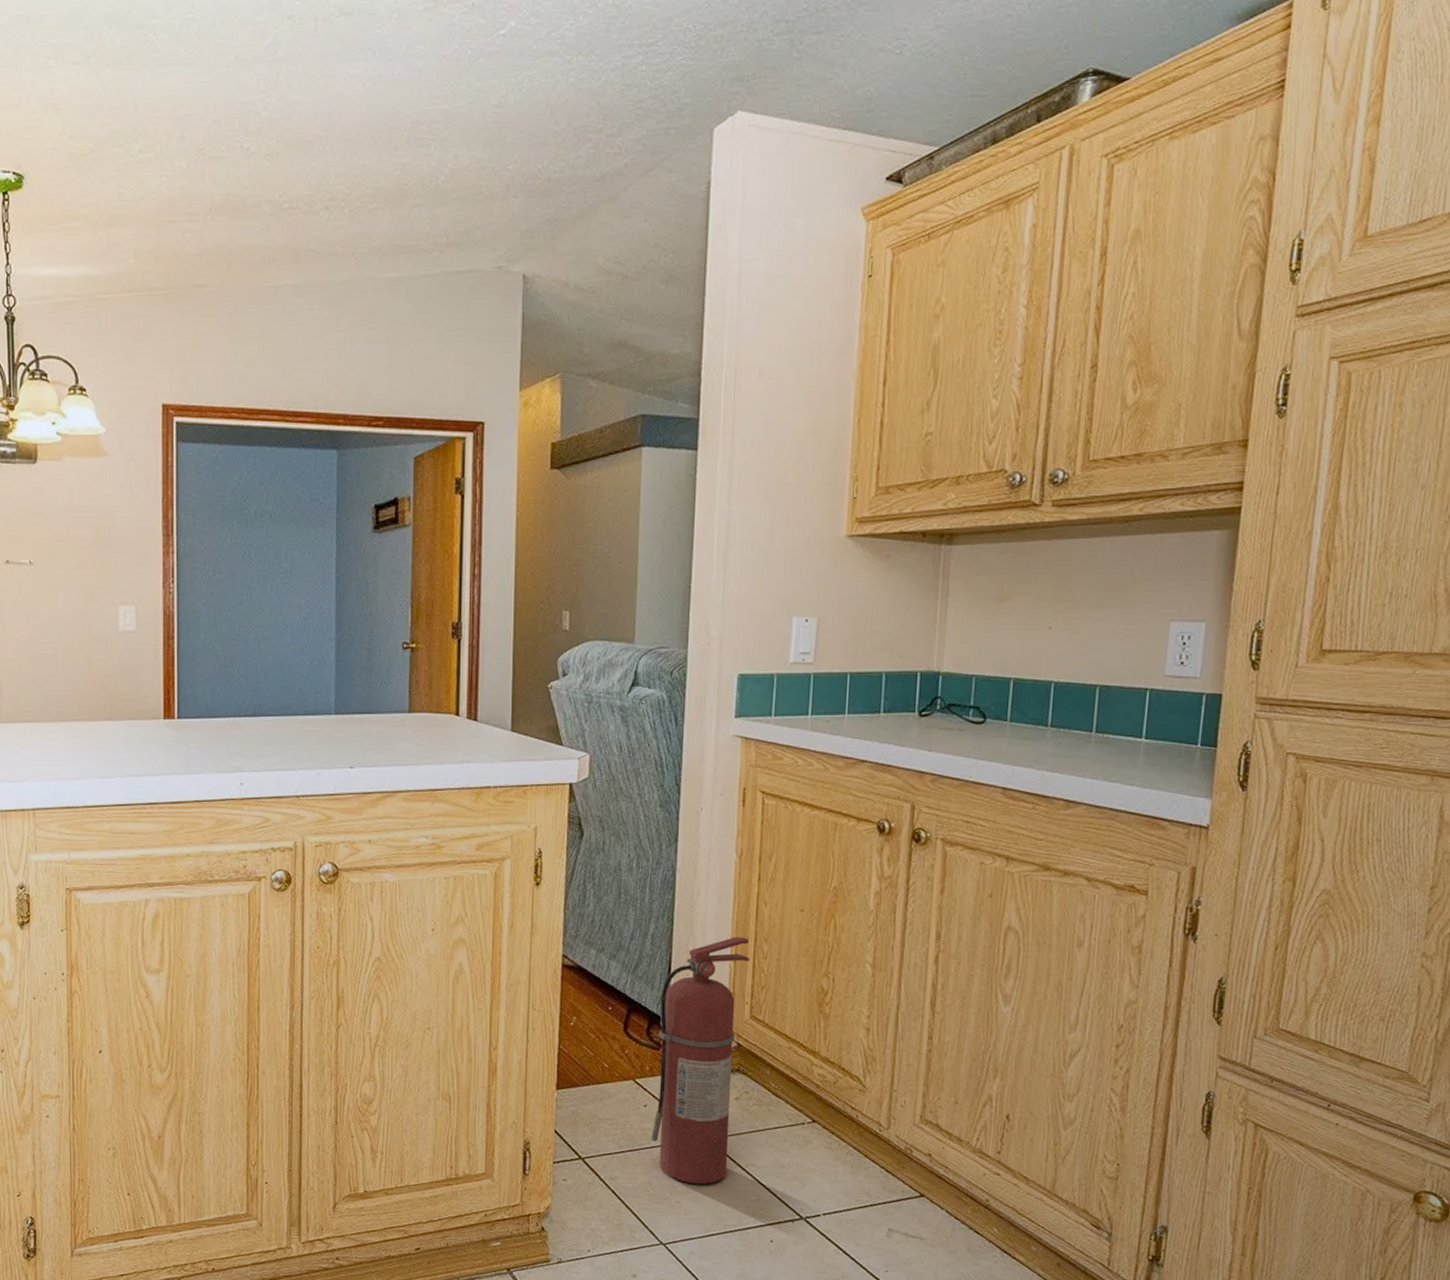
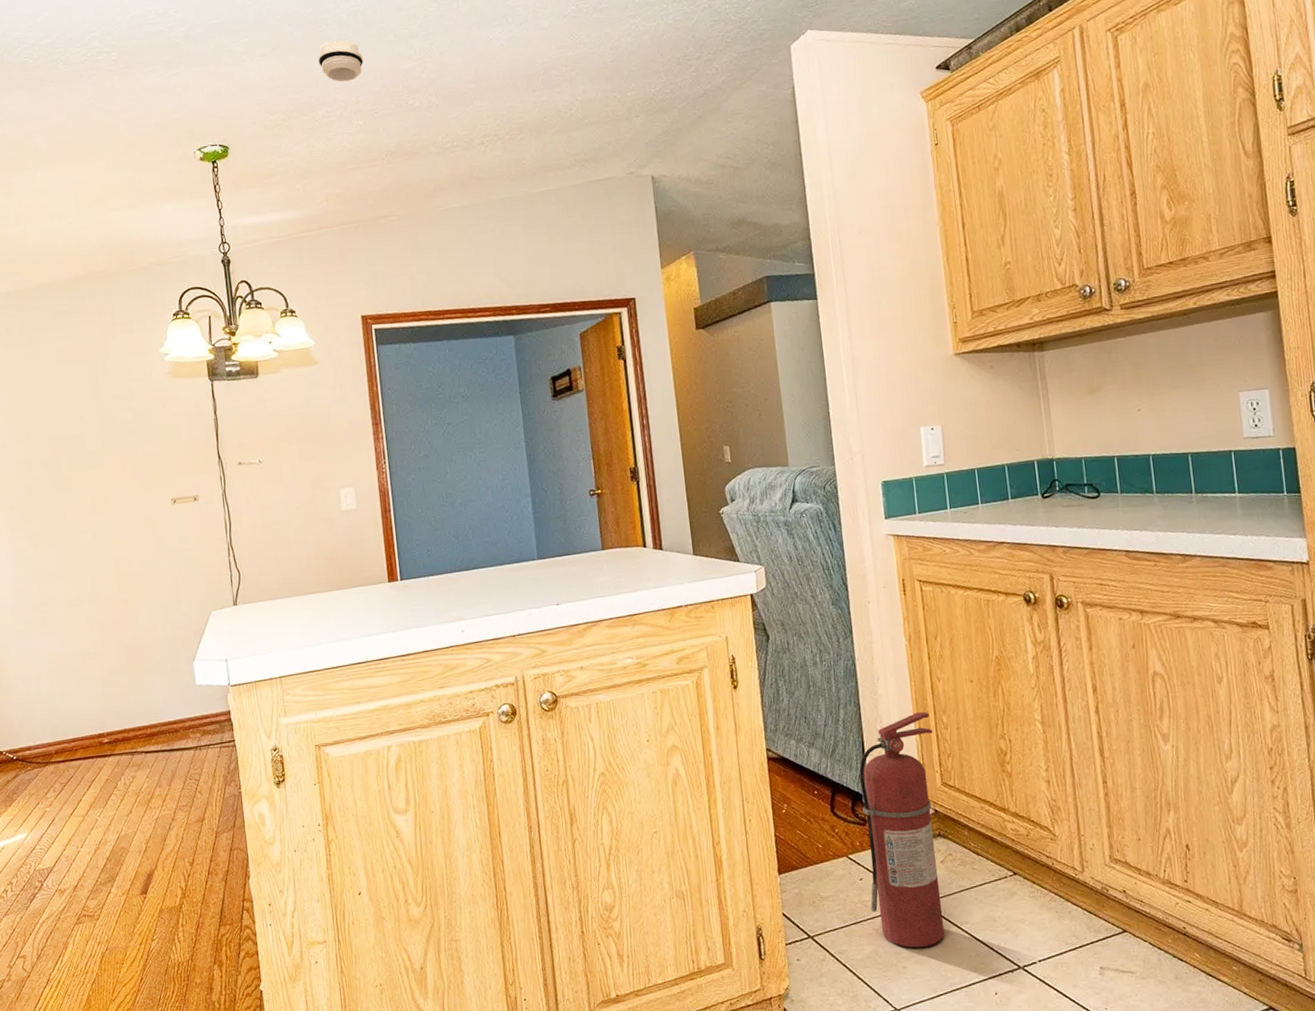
smoke detector: none [140,54,194,110] -> present [317,40,363,82]

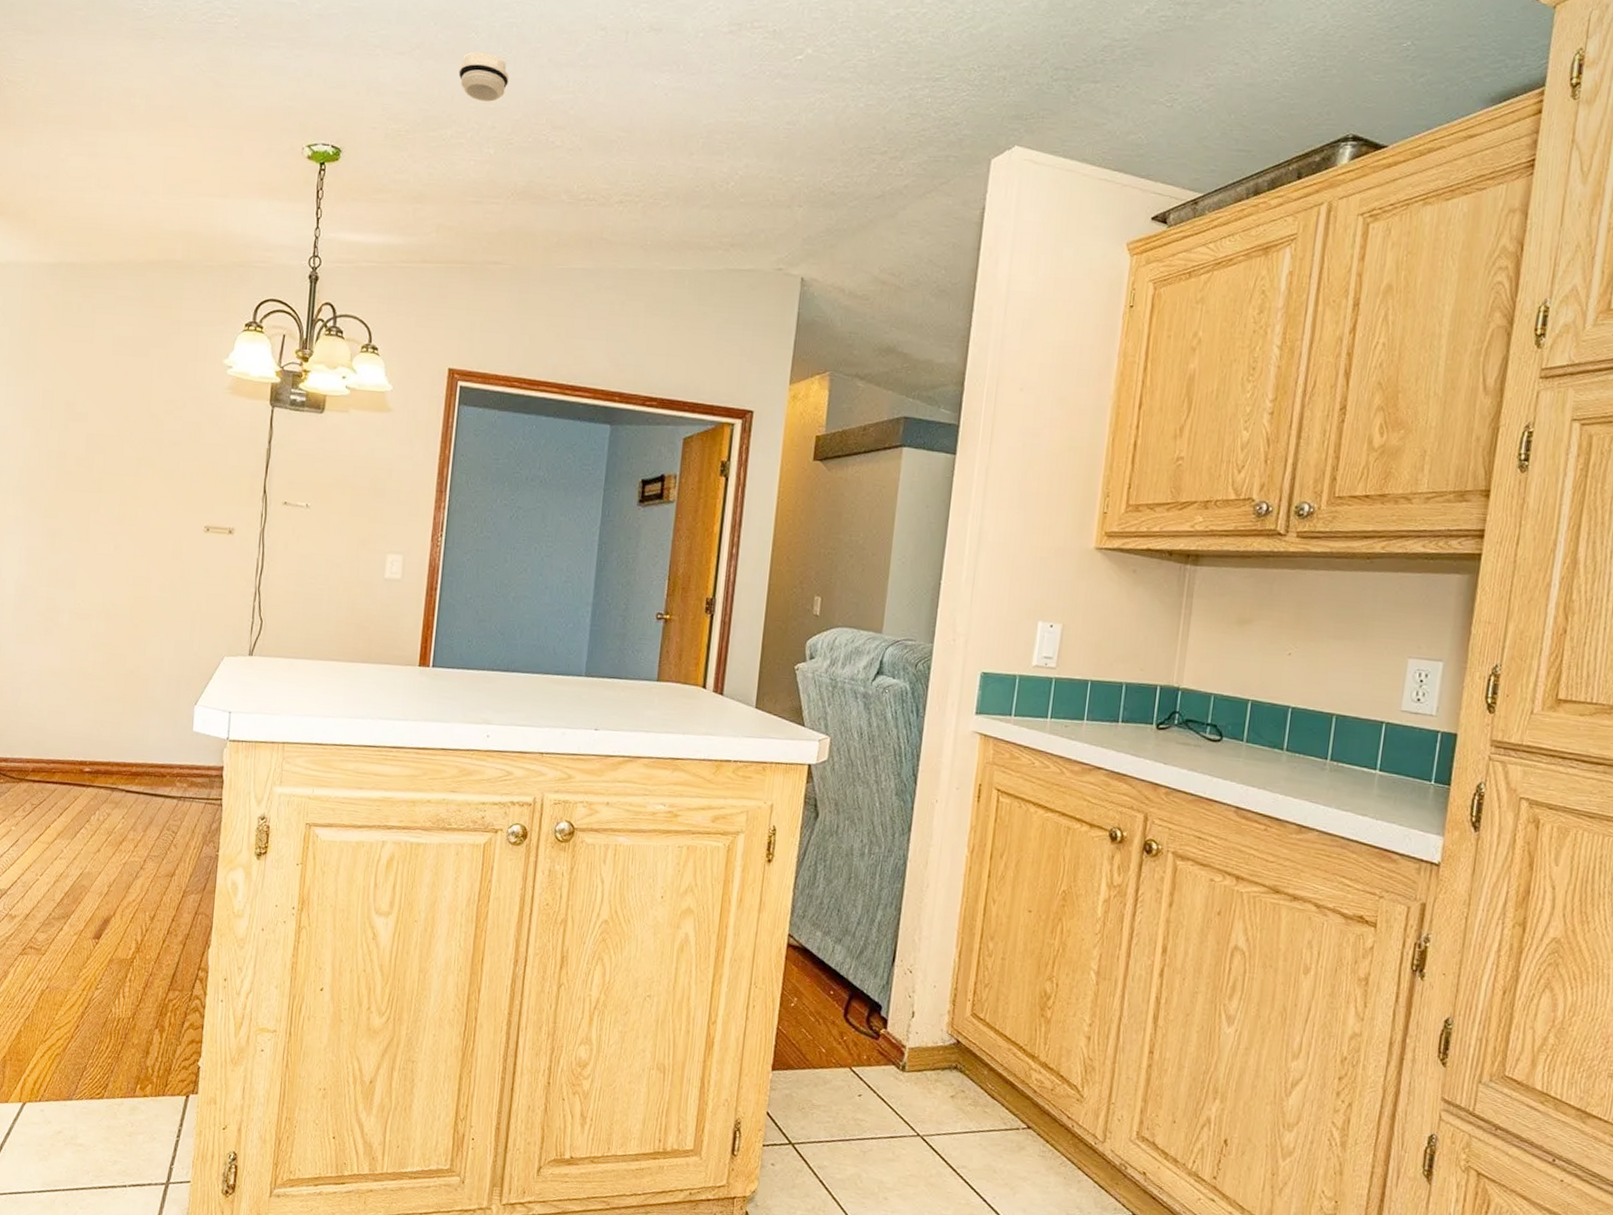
fire extinguisher: present [859,712,945,949] -> none [863,931,976,1183]

